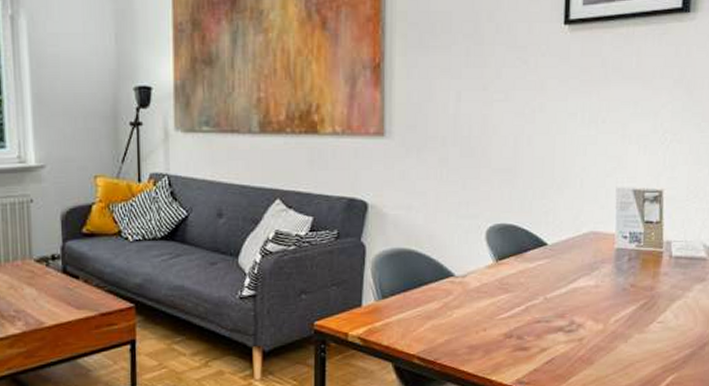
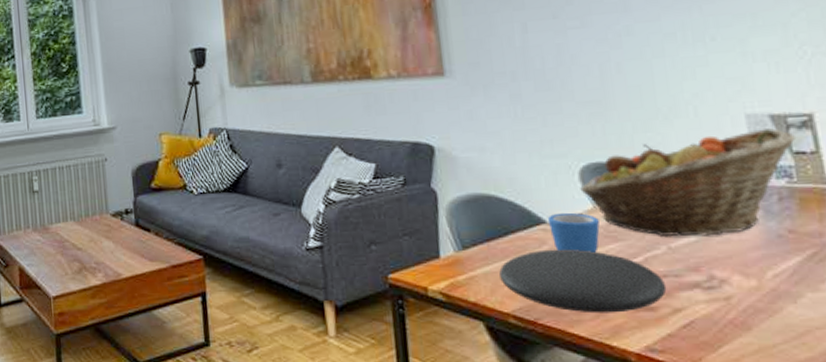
plate: none [411,298,539,354] -> present [499,249,667,314]
mug: none [455,267,496,302] -> present [547,212,600,253]
fruit basket: none [485,200,648,290] -> present [580,127,795,238]

